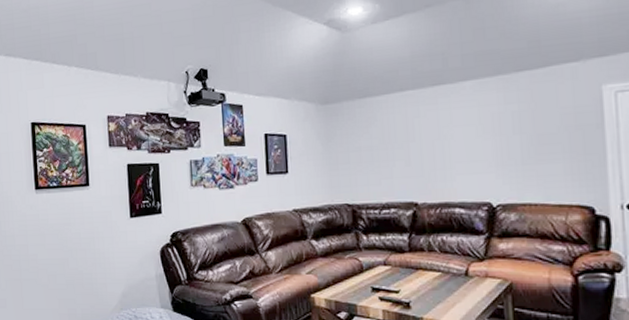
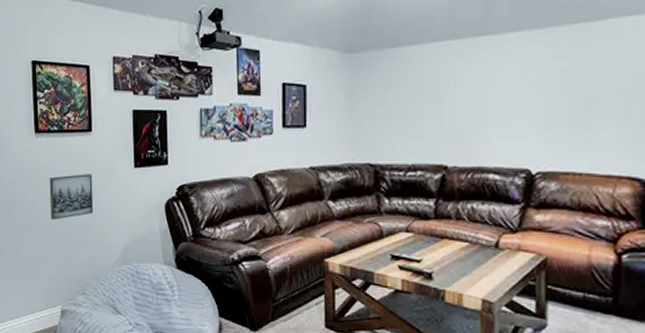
wall art: none [49,226,93,271] -> present [49,174,94,220]

